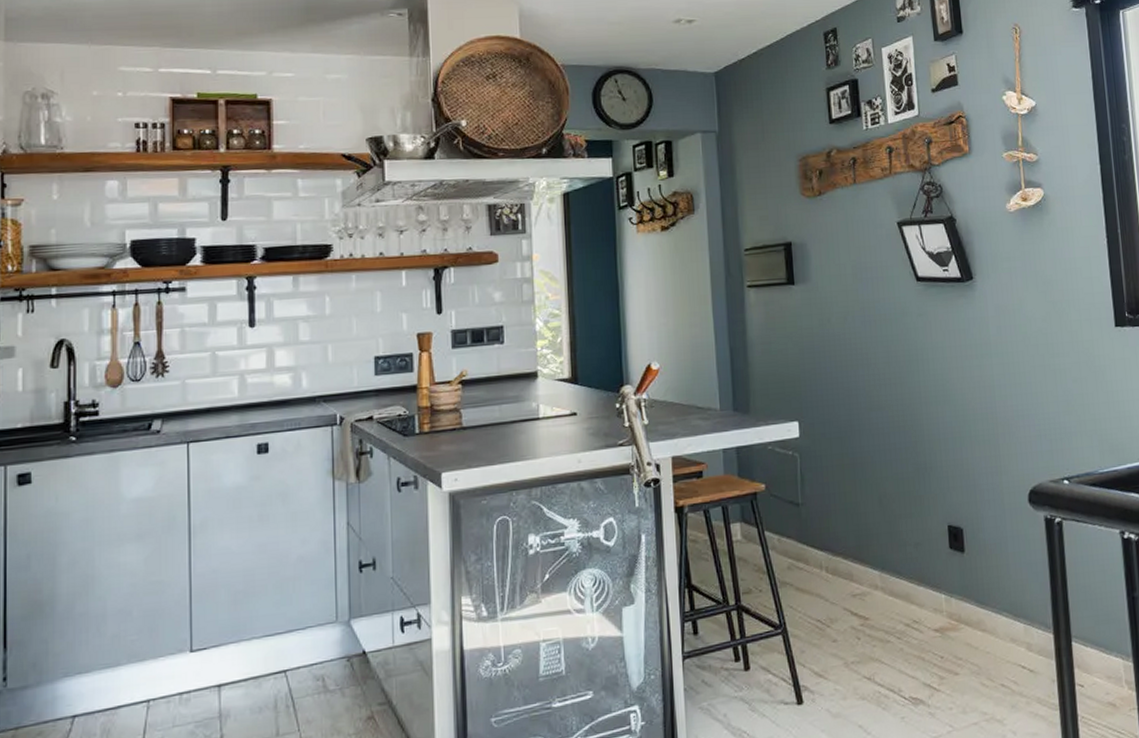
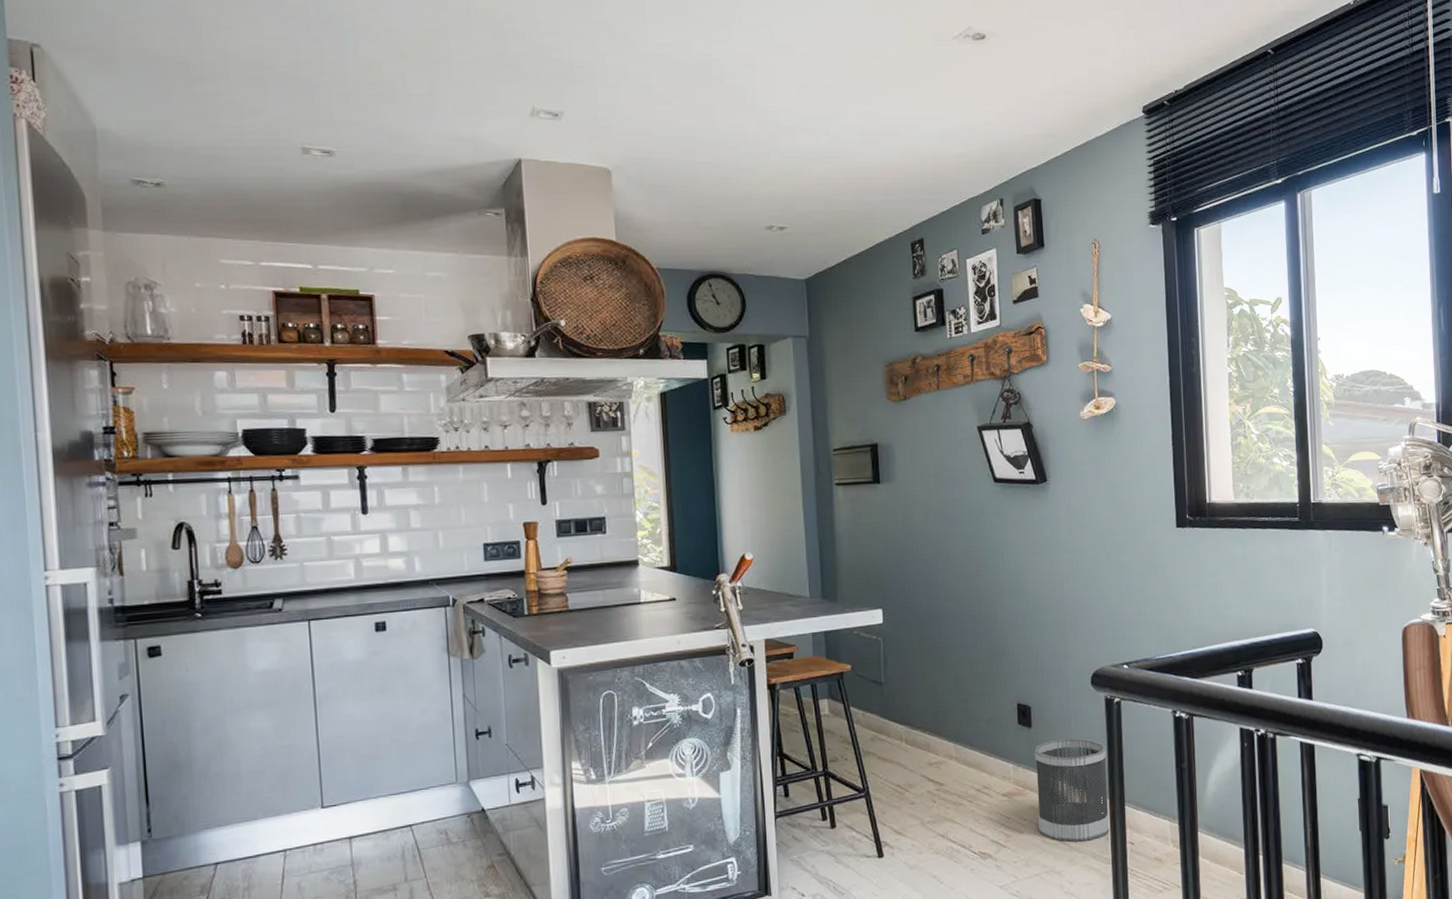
wastebasket: none [968,564,1057,685] -> present [1034,738,1111,842]

